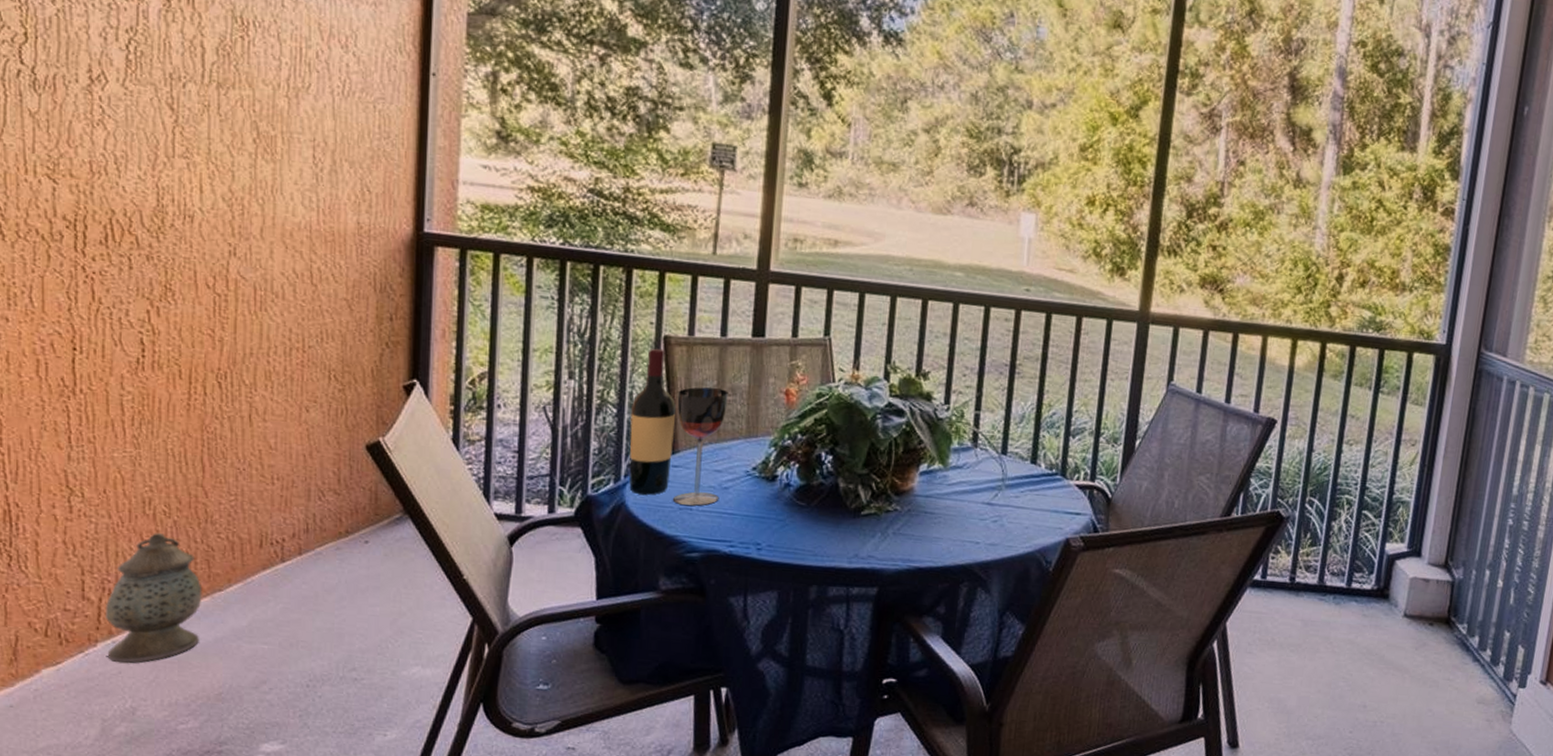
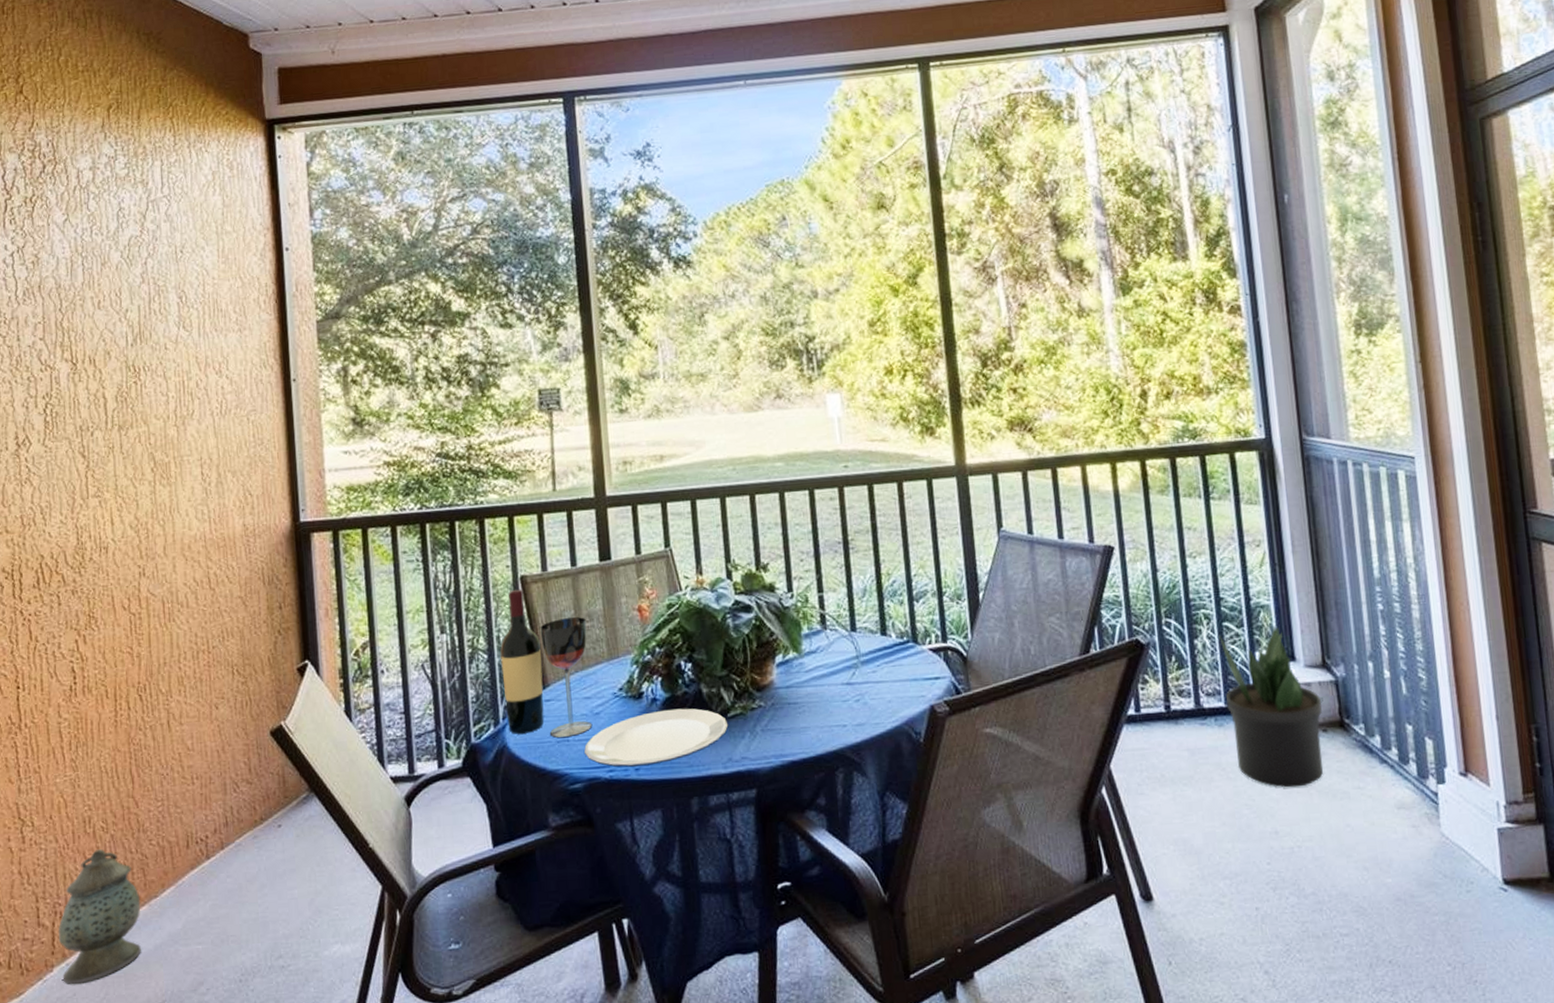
plate: none [707,496,861,548] -> present [584,708,729,767]
planter: none [1344,521,1435,670] -> present [1219,626,1324,788]

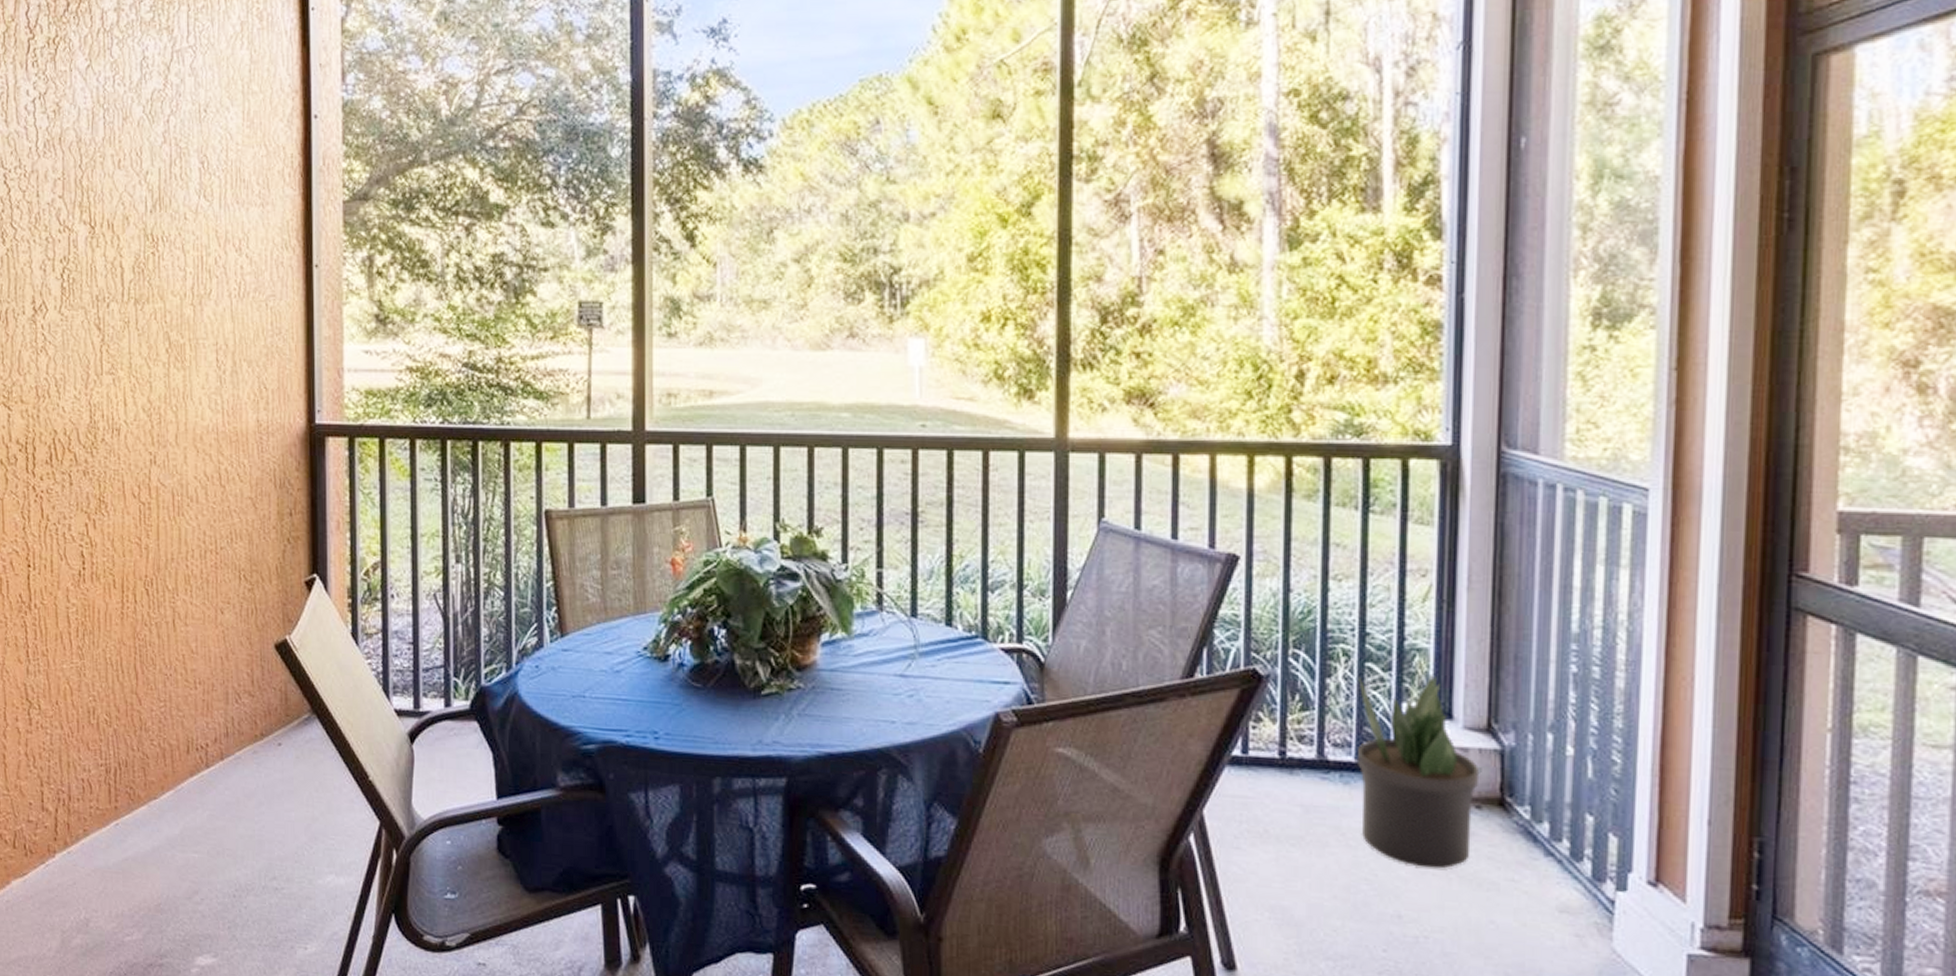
lantern: present [58,848,141,984] -> none [60,741,140,874]
wine bottle: present [500,589,545,734] -> none [518,524,561,683]
wineglass: present [540,617,593,738] -> none [562,562,613,693]
plate: present [584,708,729,767] -> none [601,677,762,736]

